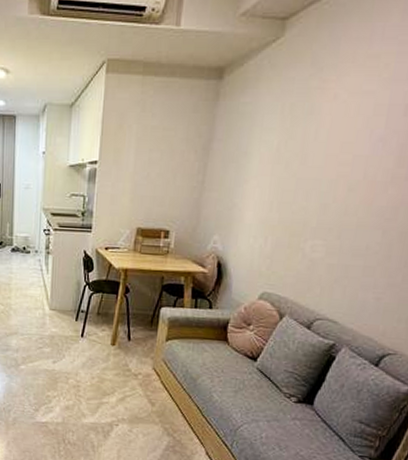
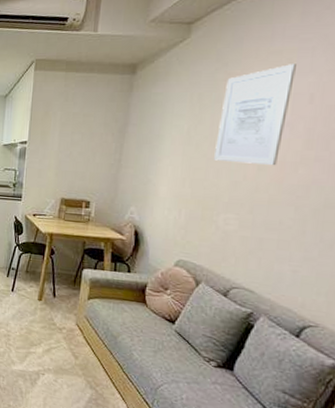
wall art: none [302,70,393,186] -> present [213,64,296,166]

